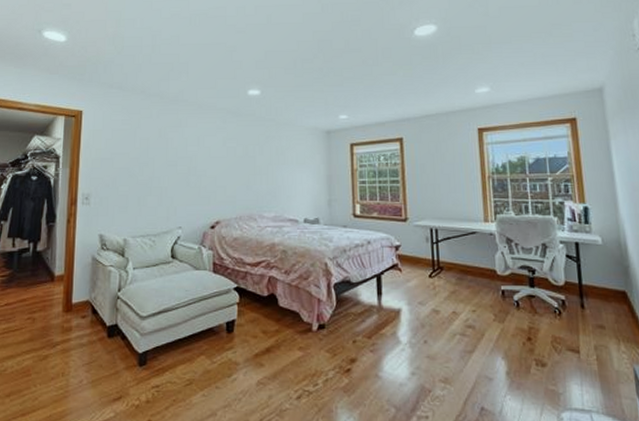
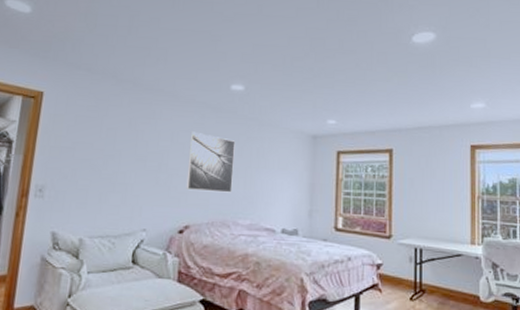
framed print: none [214,135,256,189] -> present [186,131,236,193]

